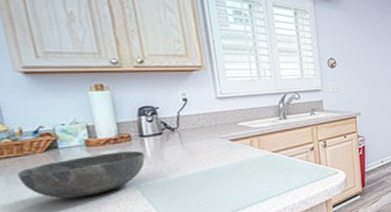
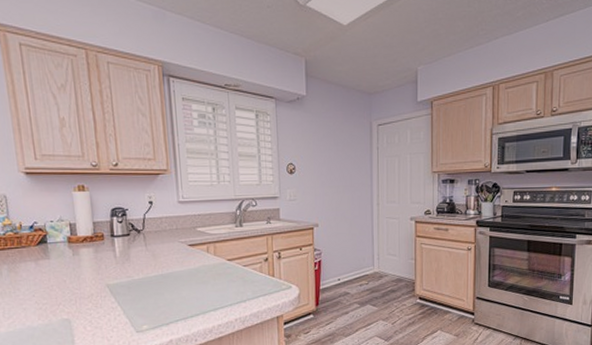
bowl: present [17,151,146,199] -> none [16,249,115,290]

